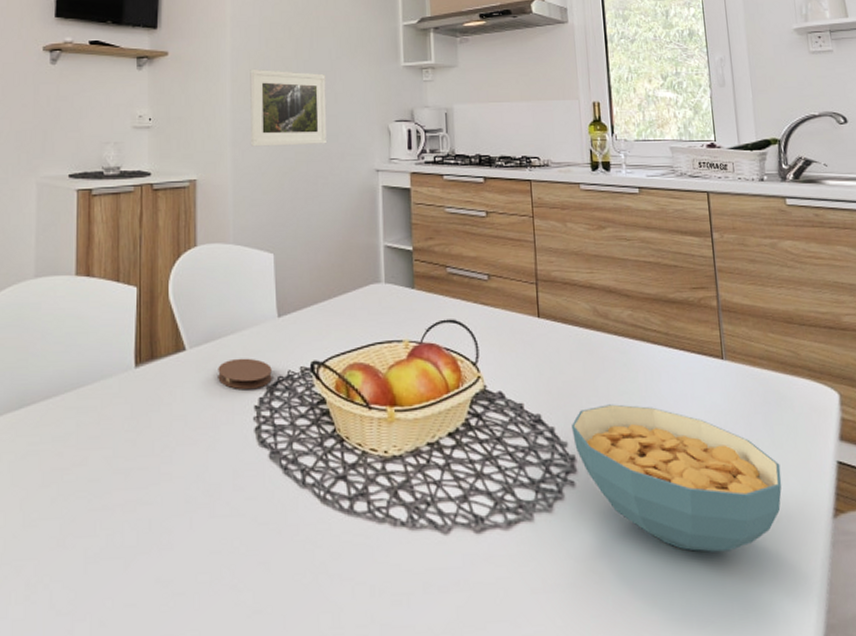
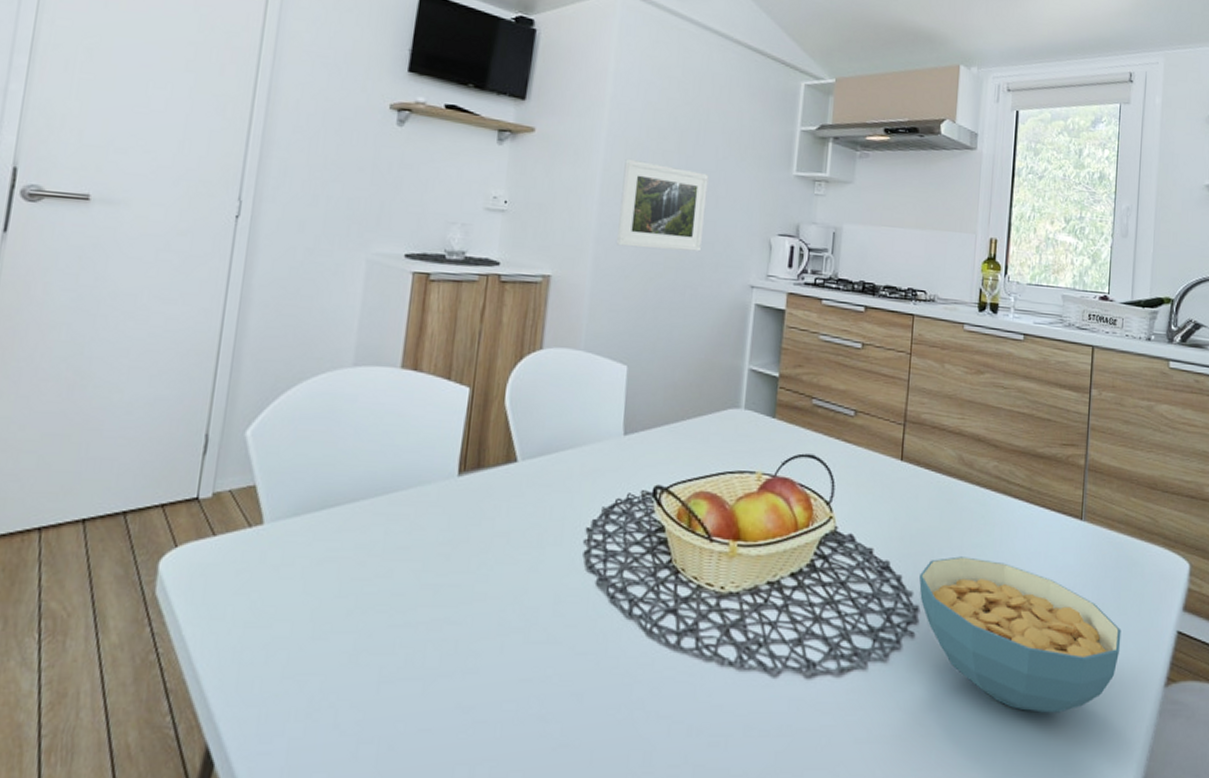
coaster: present [218,358,272,389] -> none [549,475,610,510]

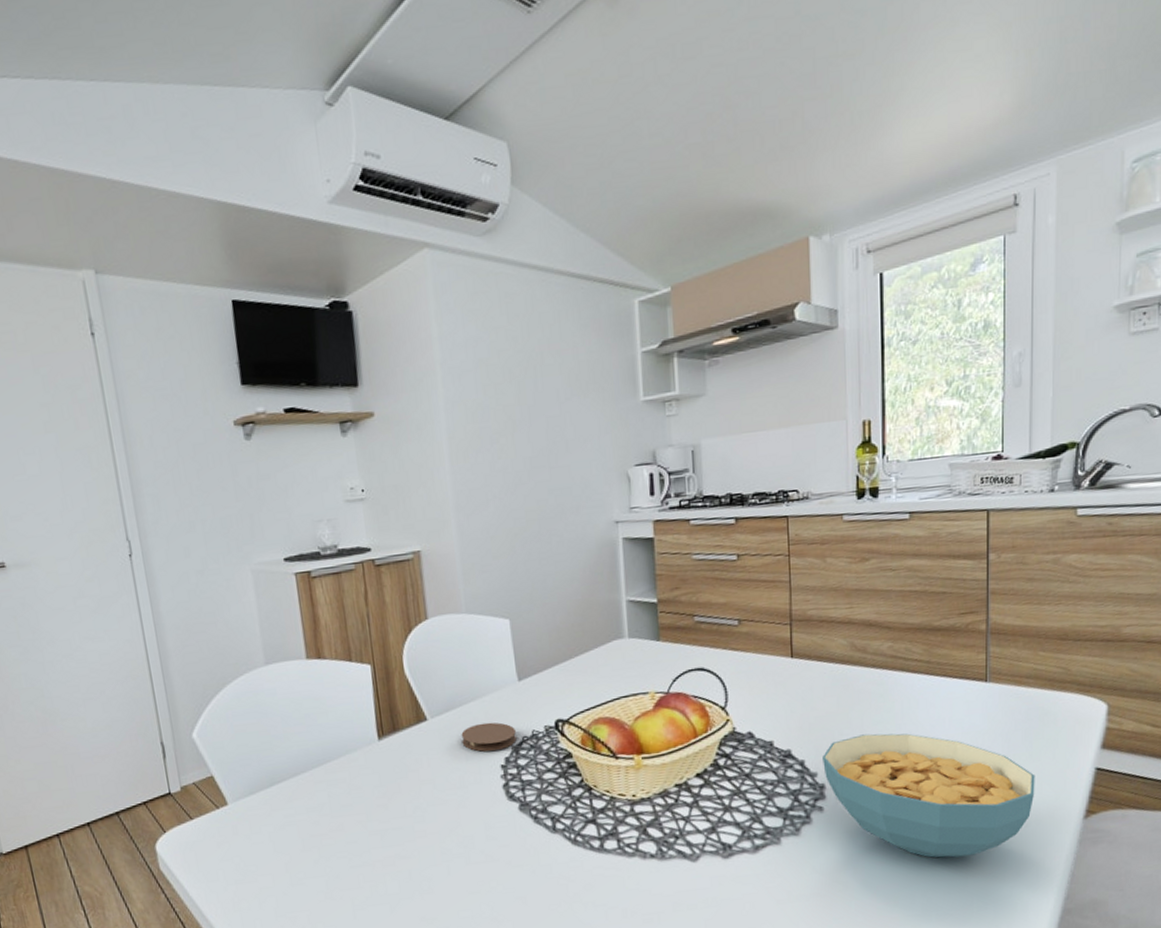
coaster: none [549,475,610,510] -> present [461,722,517,752]
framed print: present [617,159,709,252] -> none [468,419,560,510]

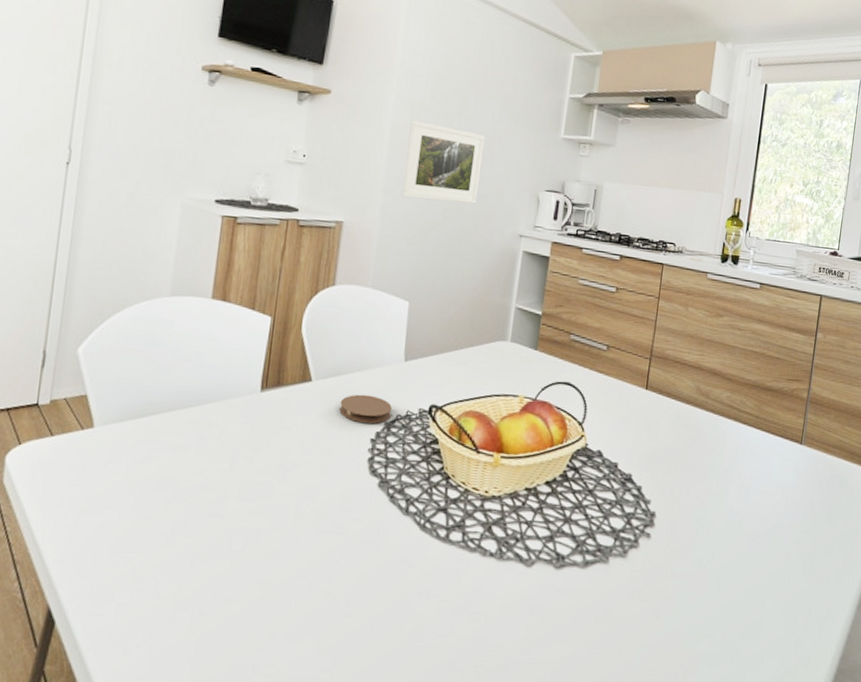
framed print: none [468,419,560,510] -> present [402,120,485,204]
cereal bowl: present [823,733,1035,858] -> none [656,472,830,604]

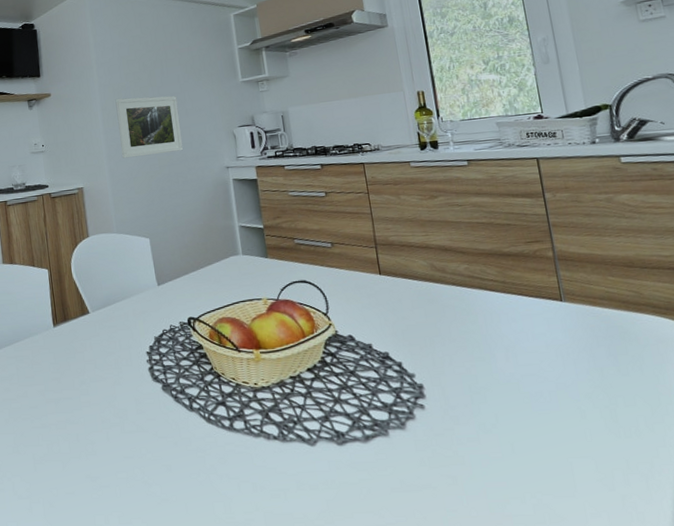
coaster: present [339,394,392,423] -> none [115,317,158,340]

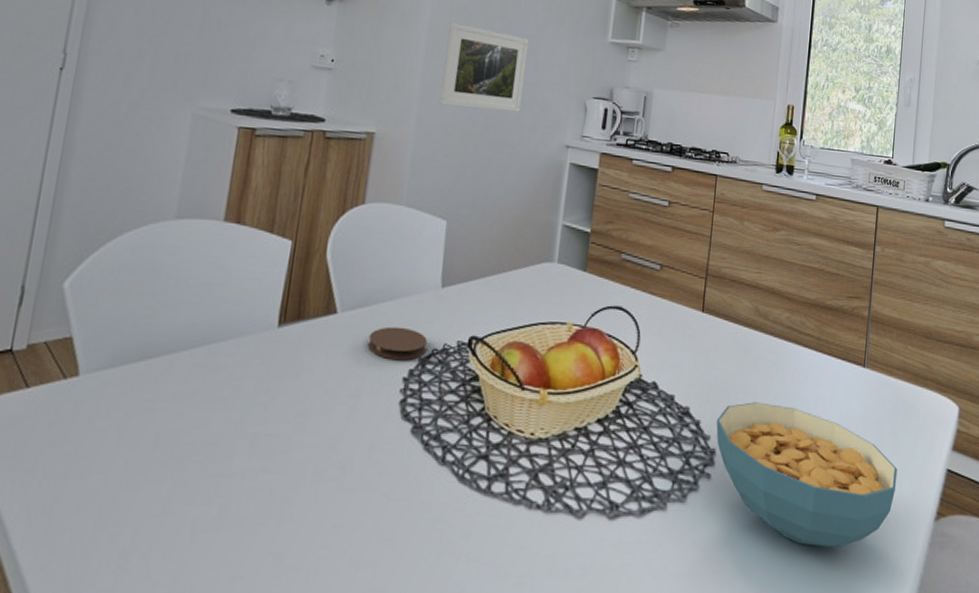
coaster: none [115,317,158,340] -> present [367,326,427,360]
cereal bowl: none [418,342,630,462] -> present [716,402,898,547]

